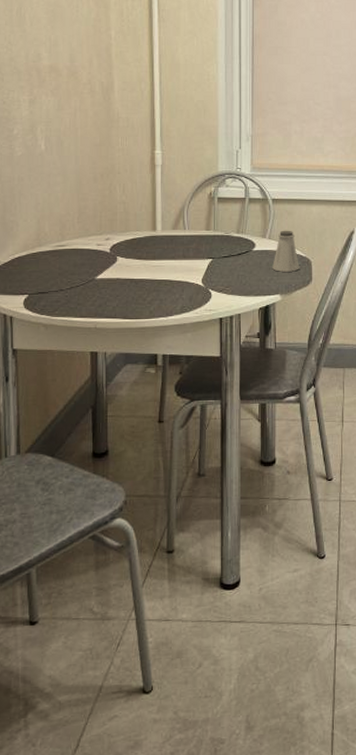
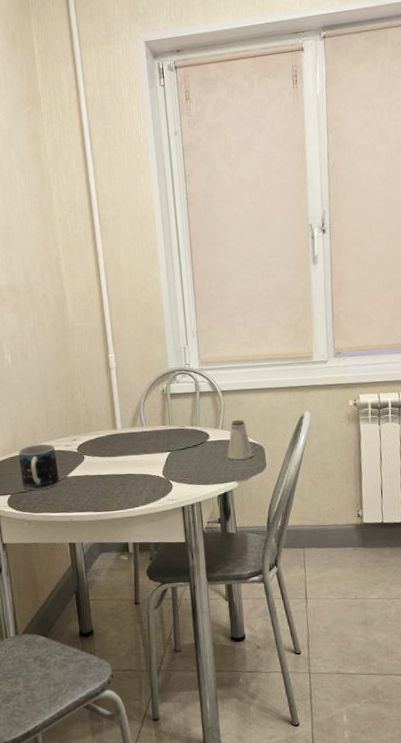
mug: none [42,241,86,292] -> present [18,444,59,491]

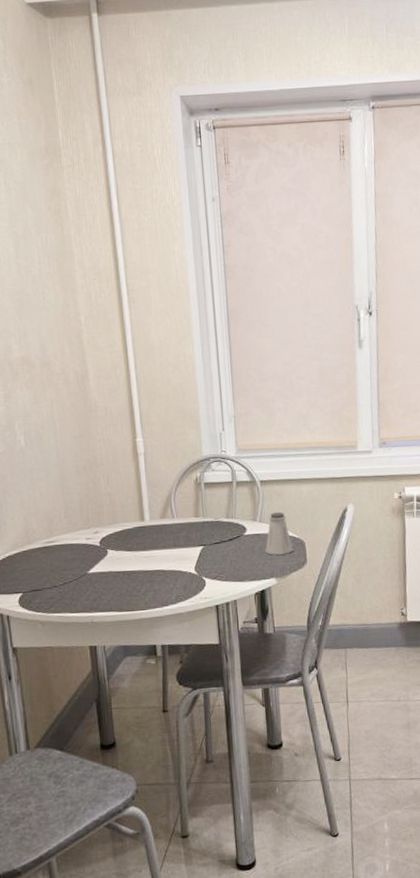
mug: present [18,444,59,491] -> none [31,537,79,589]

